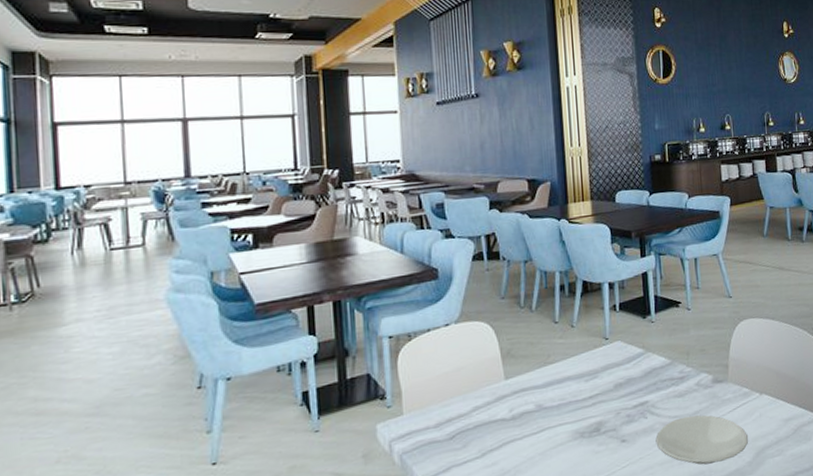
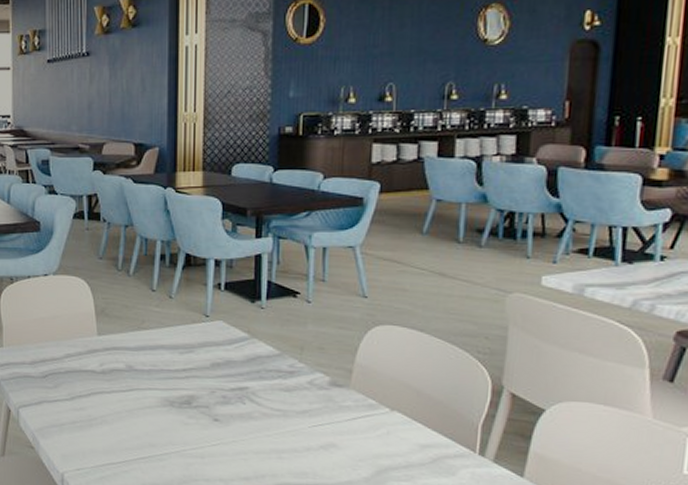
saucer: present [655,414,749,465] -> none [253,412,369,469]

